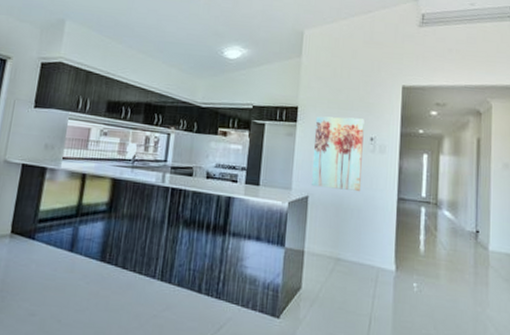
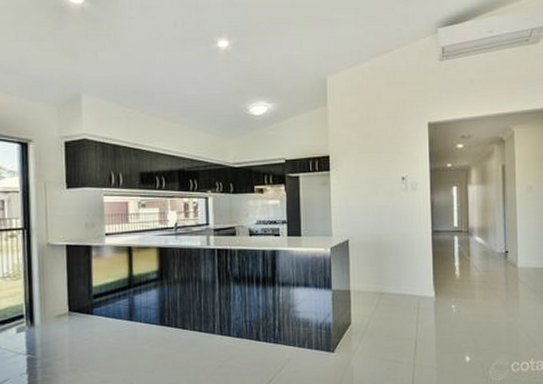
wall art: present [312,116,365,192] -> none [348,160,396,230]

